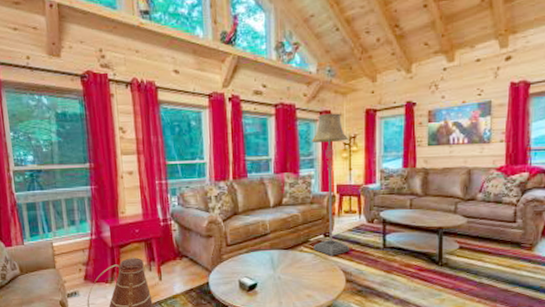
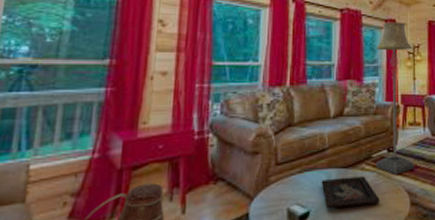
decorative tray: none [265,257,317,282] -> present [321,176,380,209]

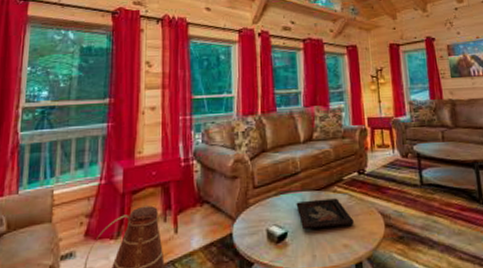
floor lamp: present [375,22,415,174] -> none [339,47,387,196]

